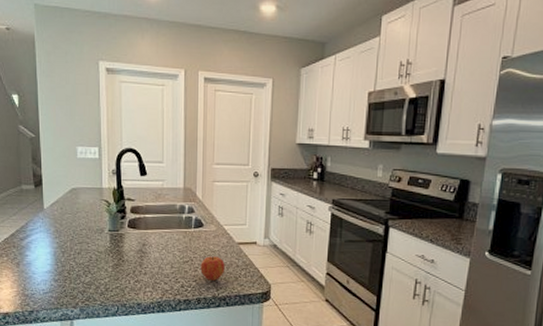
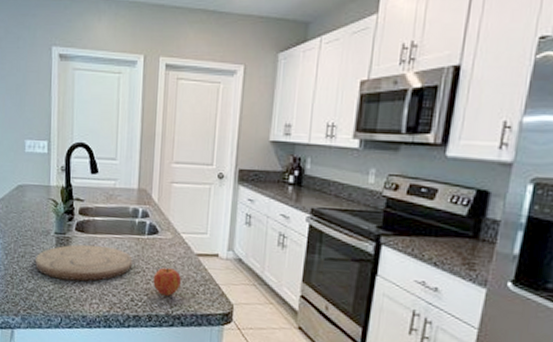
cutting board: none [91,239,182,273] -> present [35,244,133,282]

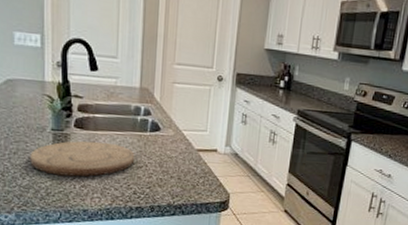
apple: present [153,267,181,296] -> none [155,162,182,188]

